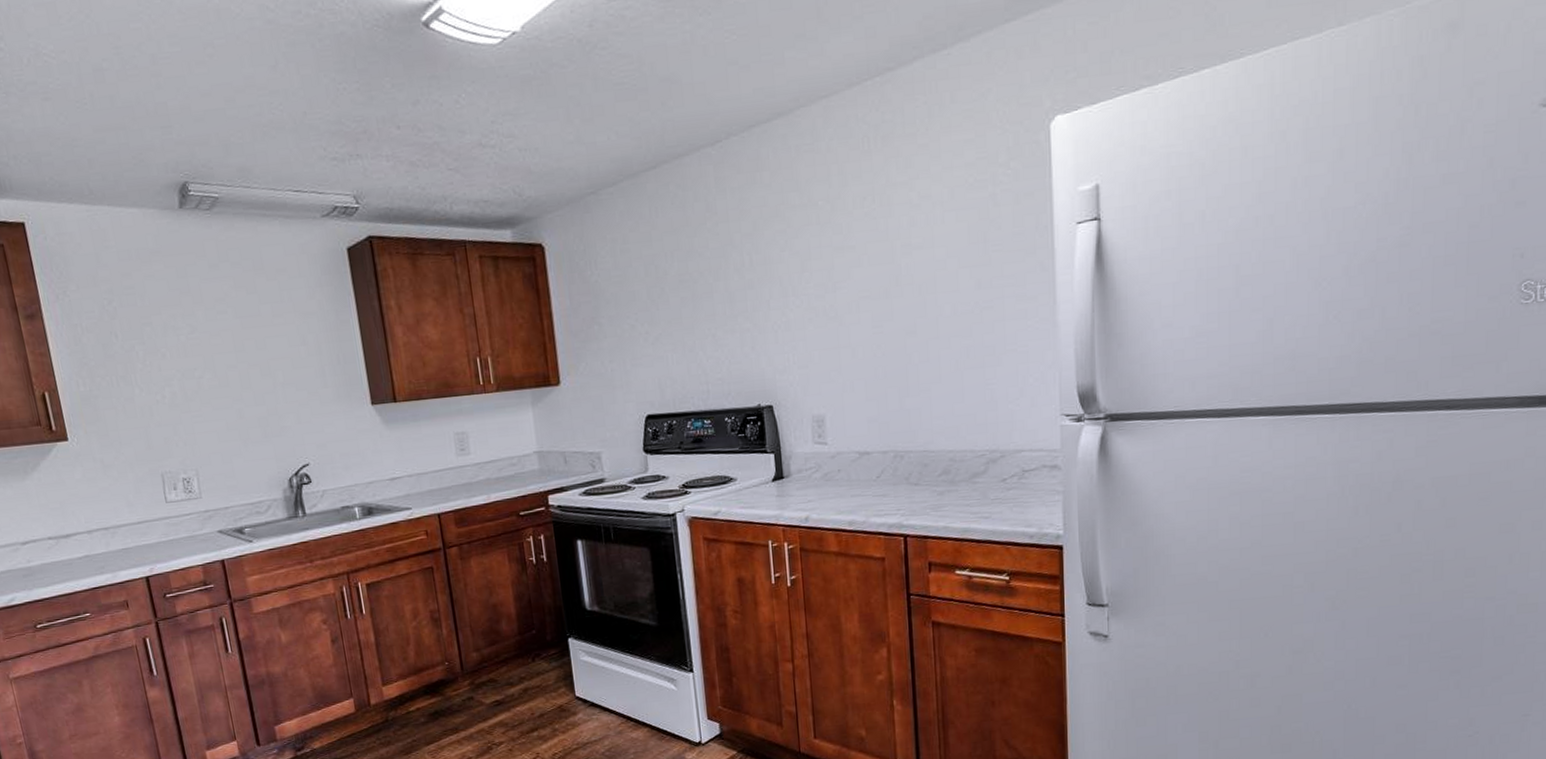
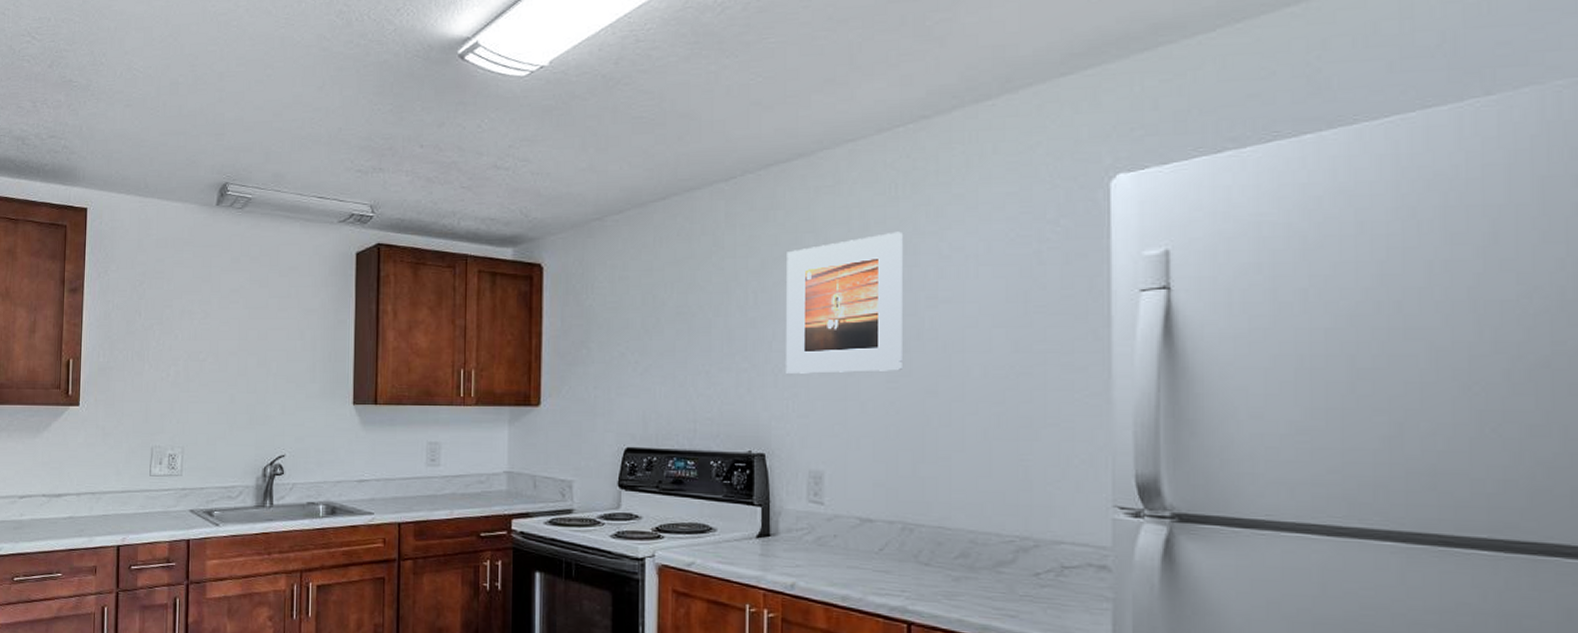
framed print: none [775,184,885,329] -> present [786,231,903,374]

